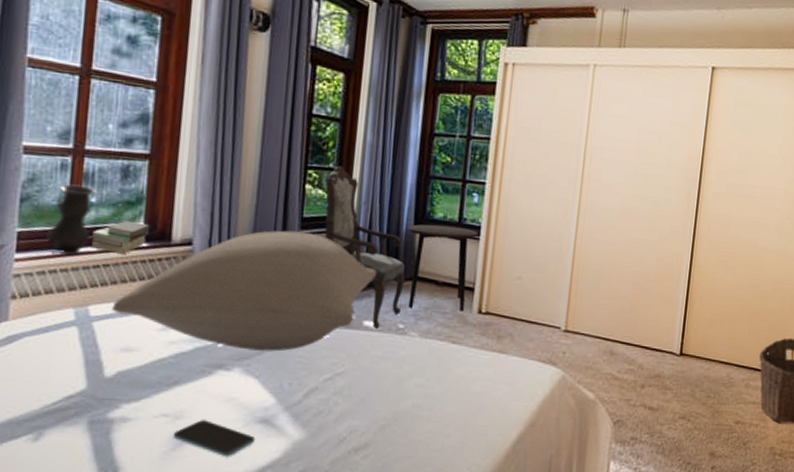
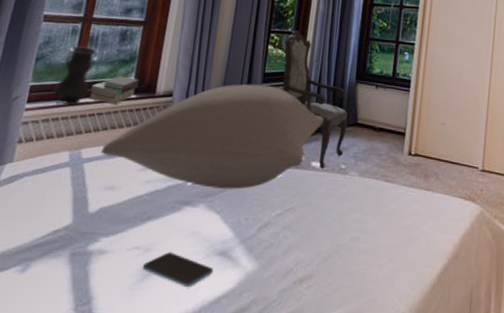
side table: present [408,224,479,312] -> none [349,78,409,153]

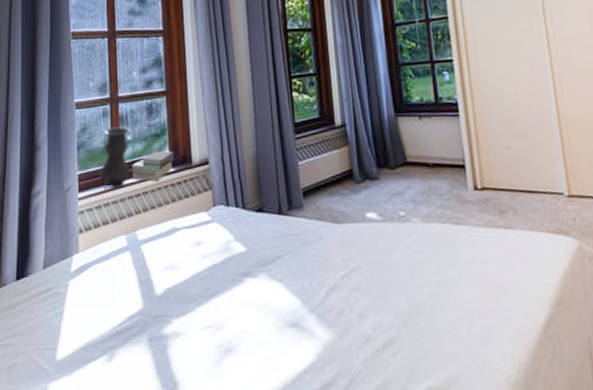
pillow: present [100,84,324,190] -> none [154,136,369,256]
smartphone: present [143,252,214,287] -> none [219,328,289,364]
armchair: present [282,30,348,170] -> none [309,70,399,221]

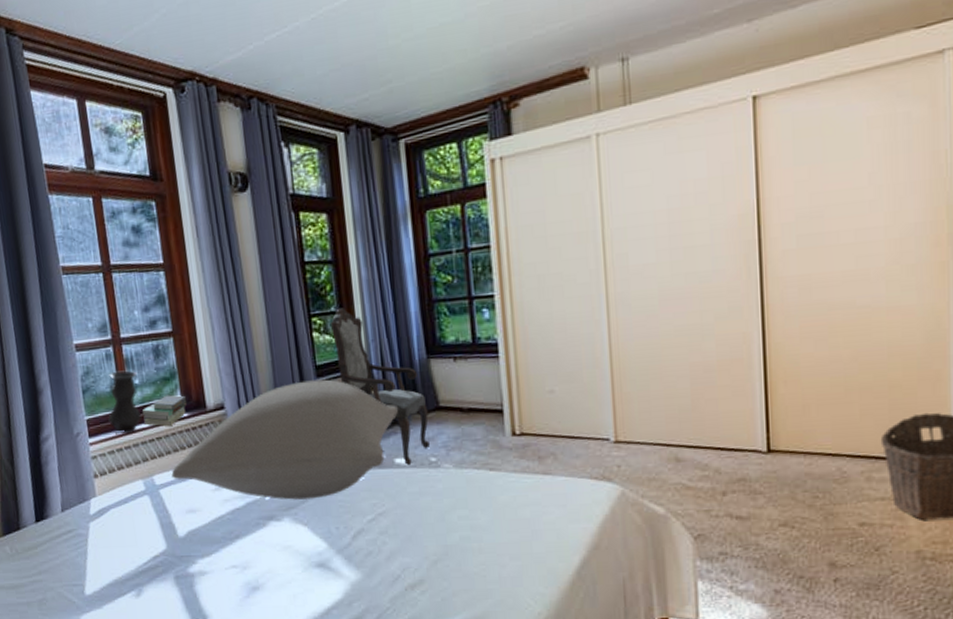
pillow: none [154,136,369,256] -> present [171,379,398,500]
armchair: none [309,70,399,221] -> present [331,308,430,466]

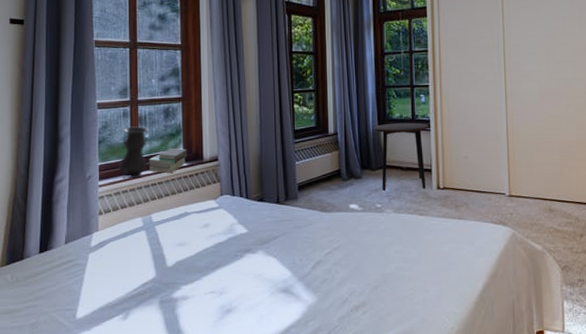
pillow: present [171,379,398,500] -> none [167,141,354,236]
armchair: present [331,308,430,466] -> none [309,87,377,211]
side table: none [421,347,497,440] -> present [374,122,429,191]

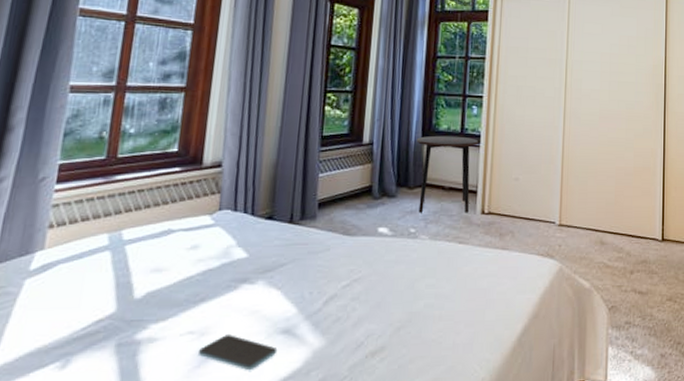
vase: present [118,126,149,178] -> none [86,118,136,182]
books: present [148,147,188,173] -> none [128,147,183,179]
smartphone: none [221,293,280,320] -> present [199,335,278,370]

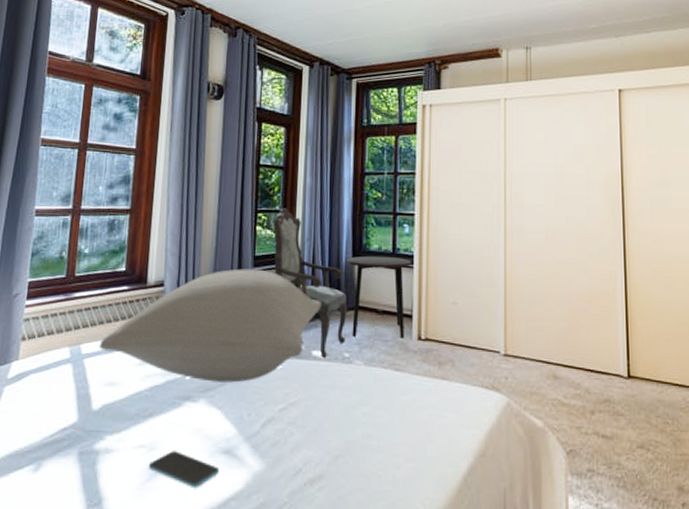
pillow: none [144,148,389,263] -> present [99,268,321,383]
armchair: none [342,88,415,236] -> present [273,208,348,359]

